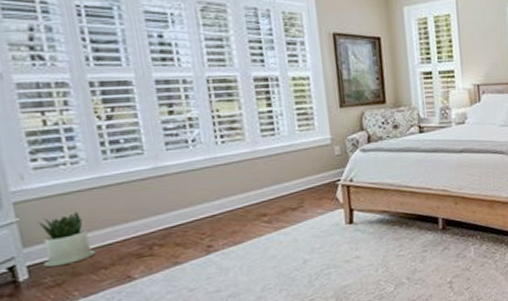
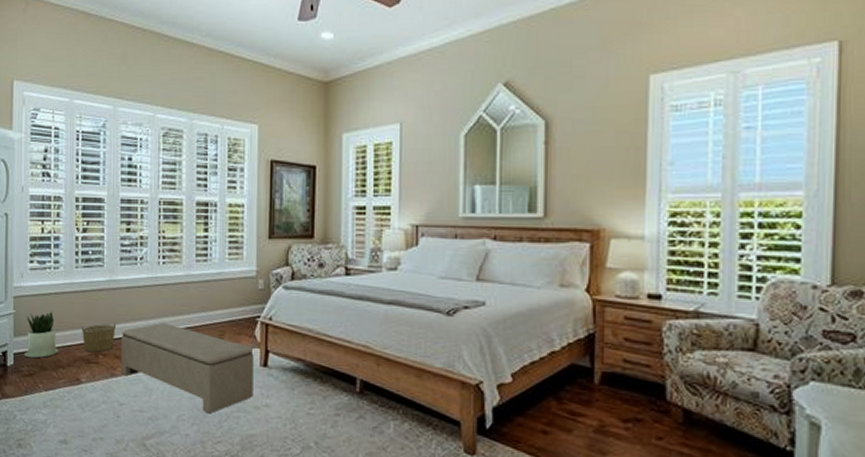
basket: none [125,210,172,246] -> present [82,323,116,352]
bench: none [180,201,342,277] -> present [120,322,254,414]

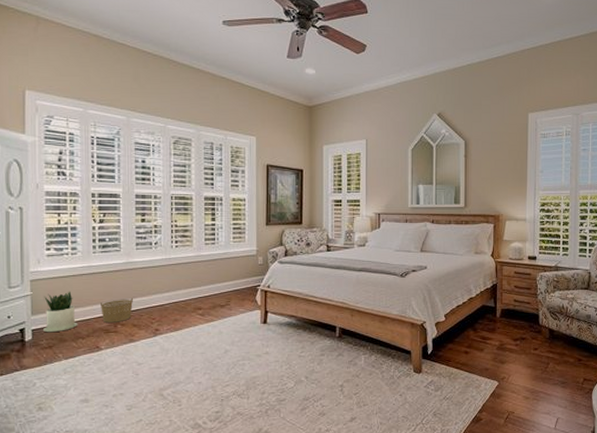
bench: present [120,322,254,414] -> none [138,295,255,364]

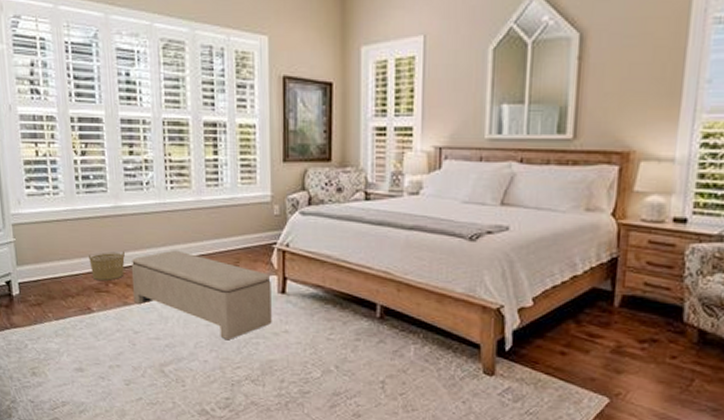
planter: present [43,291,78,333] -> none [28,239,67,288]
bench: none [138,295,255,364] -> present [131,250,272,341]

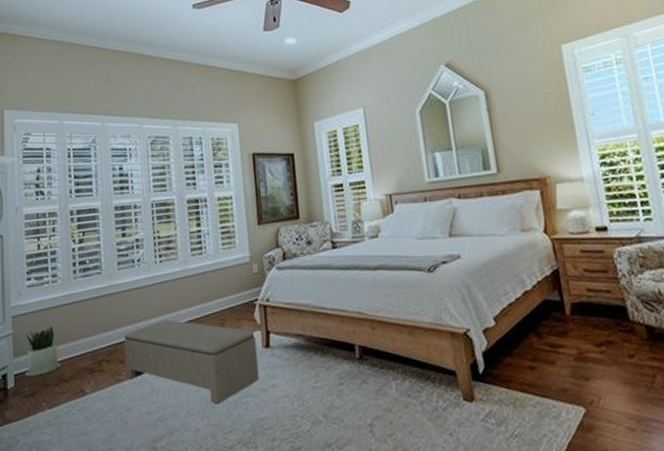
planter: none [28,239,67,288] -> present [26,325,61,378]
basket: present [89,251,125,280] -> none [84,327,118,361]

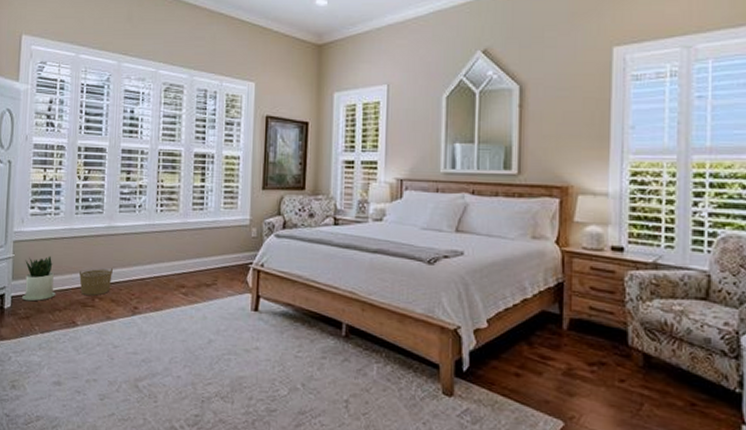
basket: none [84,327,118,361] -> present [79,267,113,296]
bench: present [123,319,259,404] -> none [116,268,245,356]

